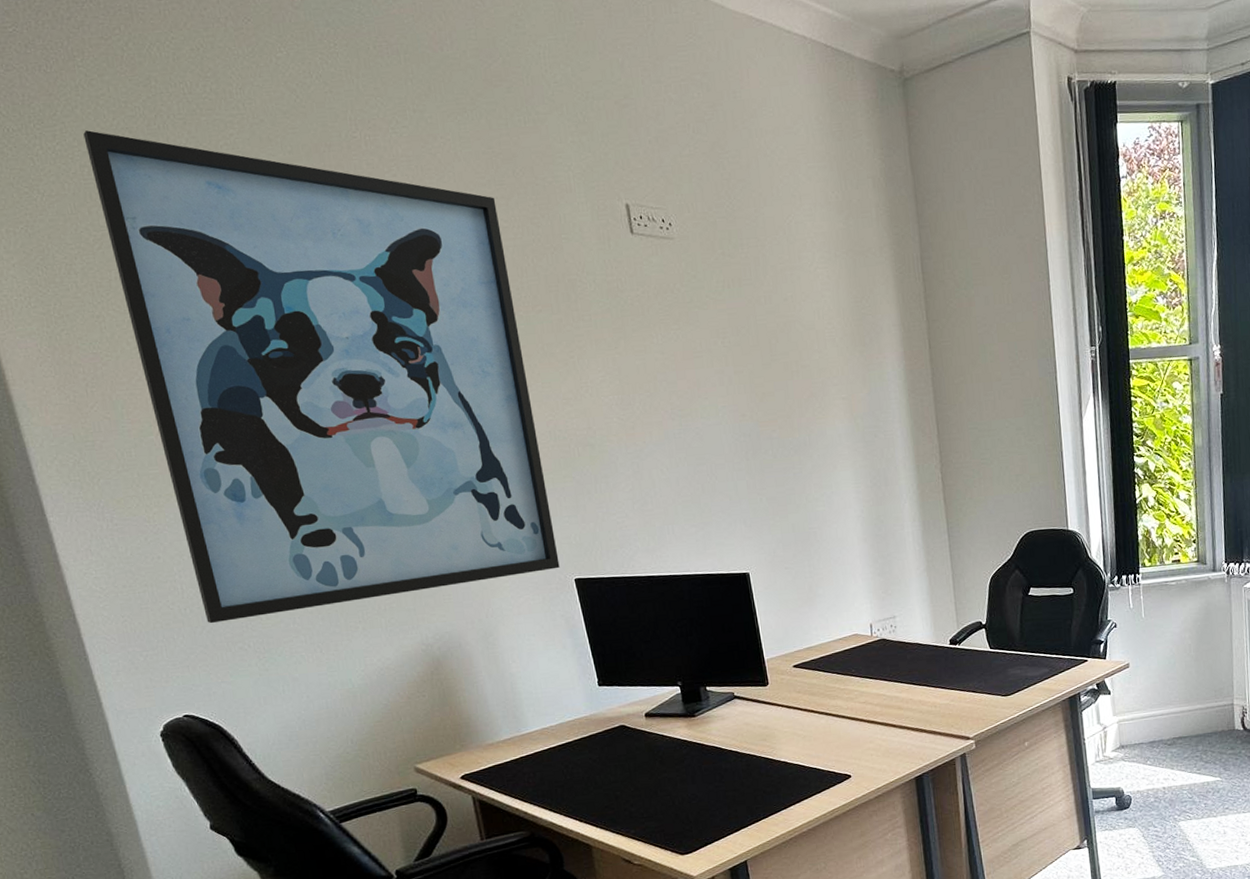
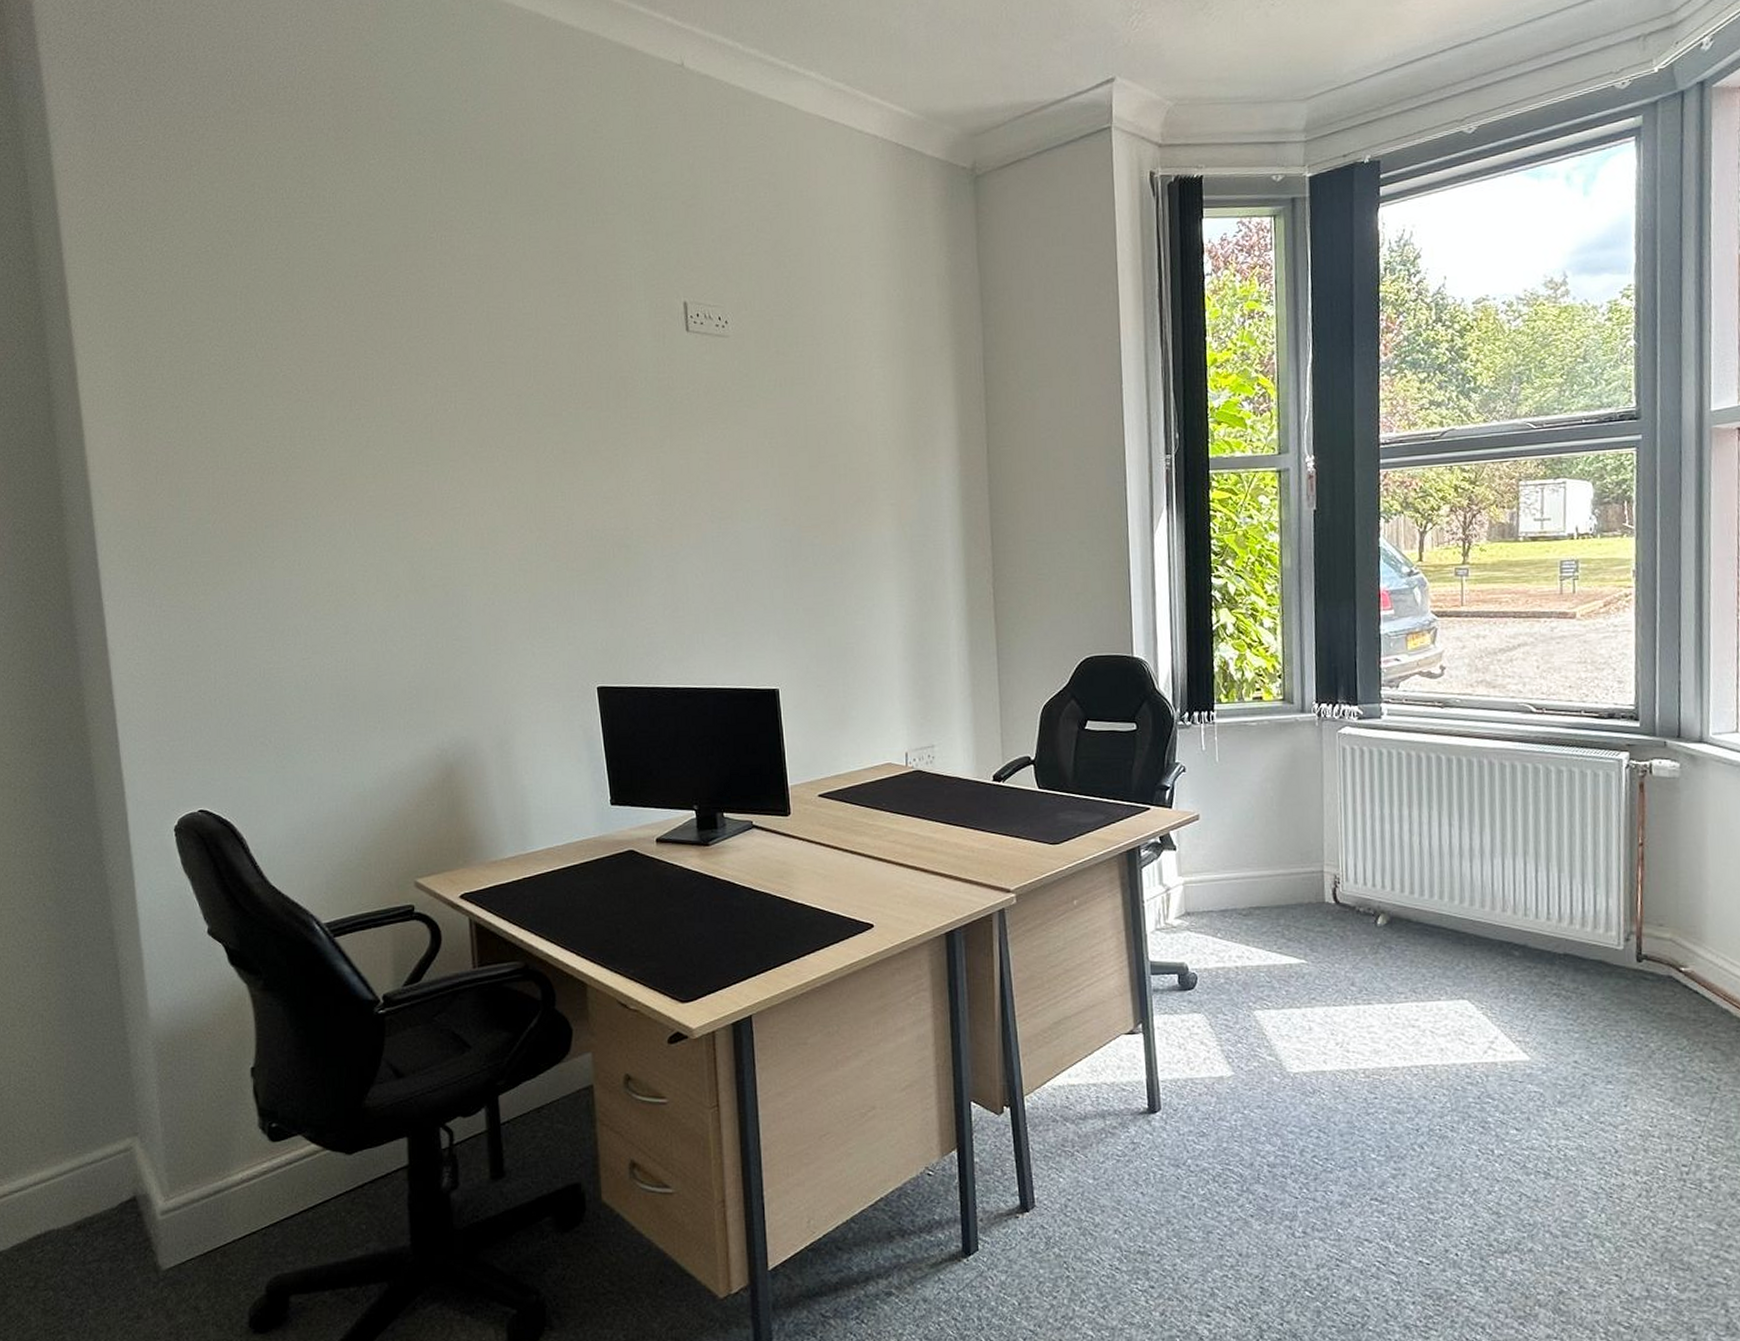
wall art: present [83,130,560,624] -> none [189,233,583,716]

